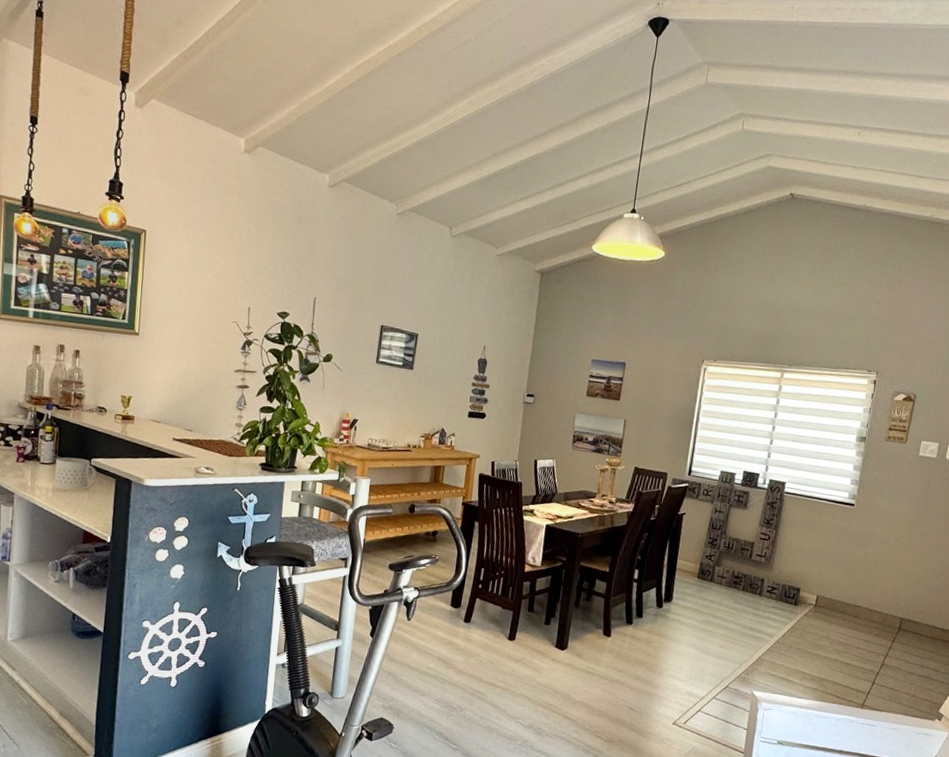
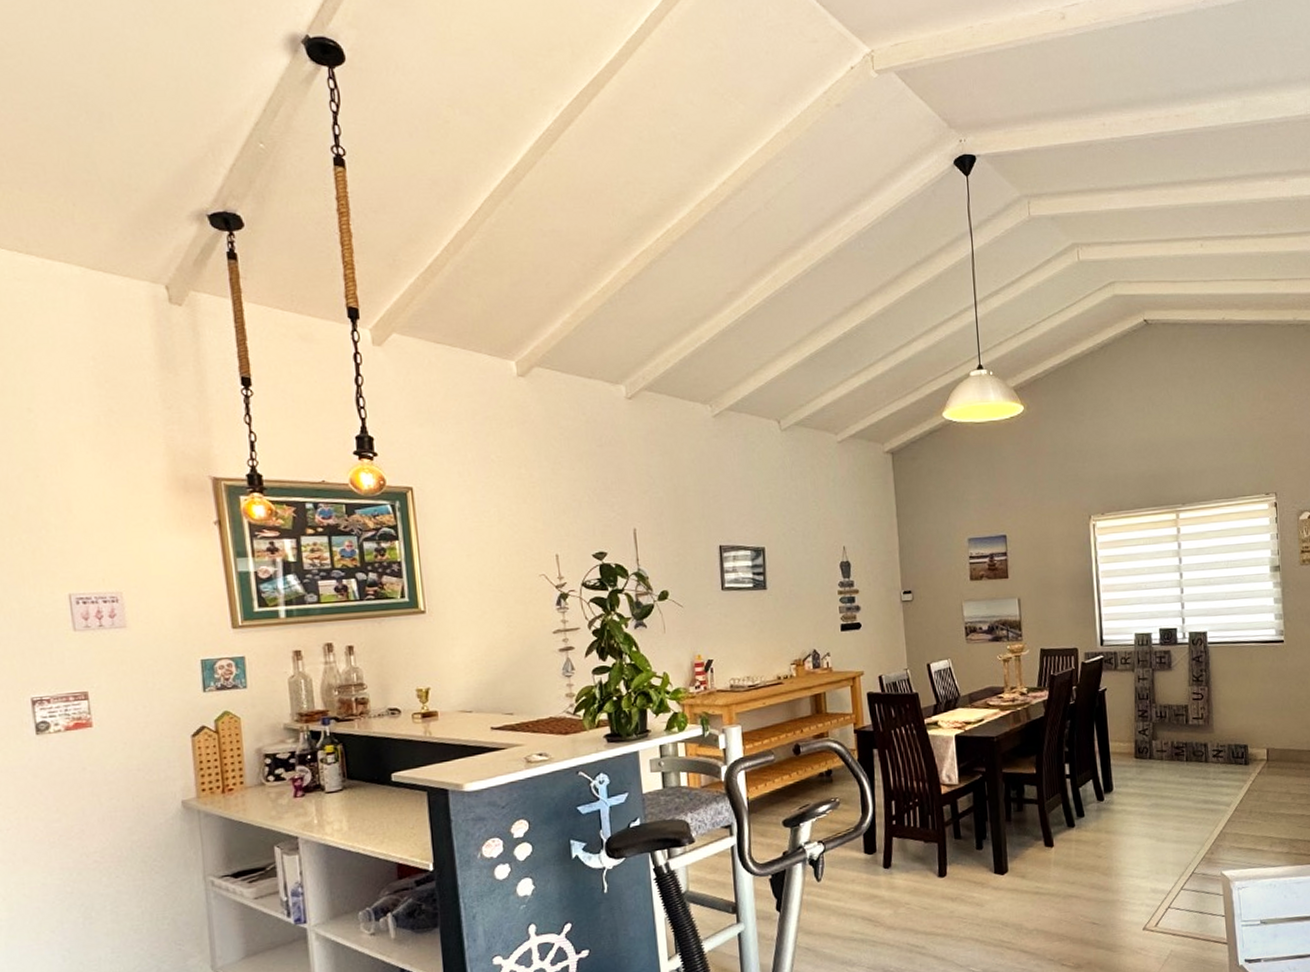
mug: present [53,457,96,492] -> none [345,775,402,821]

